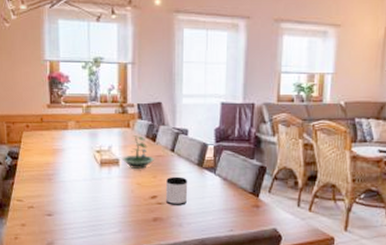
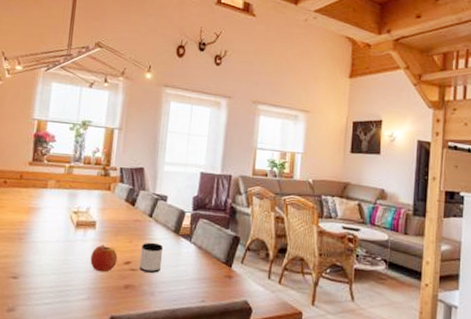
fruit: none [118,181,144,207] -> present [90,244,118,273]
terrarium: present [121,136,155,169] -> none [98,198,133,233]

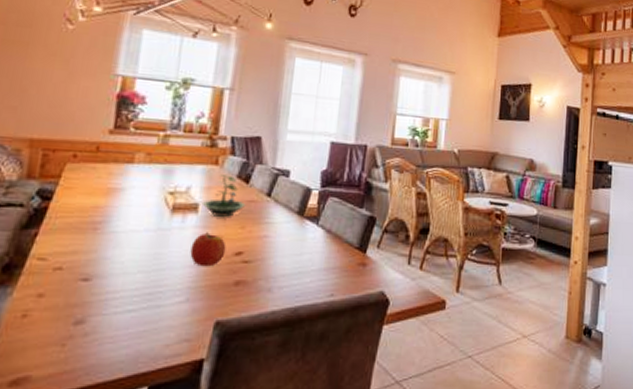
terrarium: none [98,198,133,233] -> present [202,175,246,217]
mug: present [140,242,164,273] -> none [254,227,285,264]

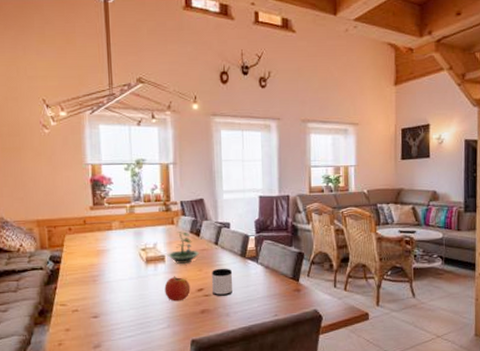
mug: none [254,227,285,264] -> present [212,268,233,296]

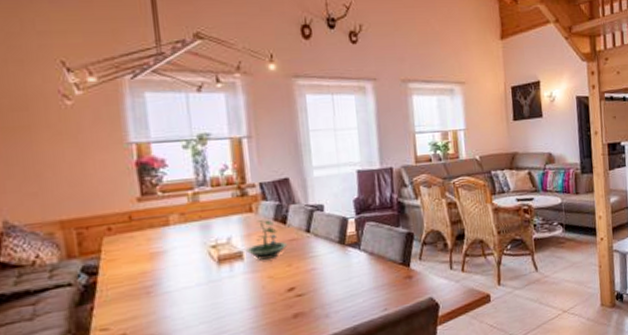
fruit: present [164,276,191,302] -> none [244,276,279,308]
mug: present [212,268,233,296] -> none [304,259,331,295]

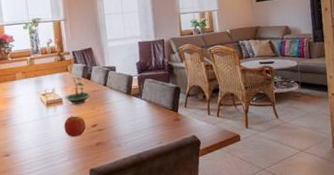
fruit: none [244,276,279,308] -> present [64,115,86,137]

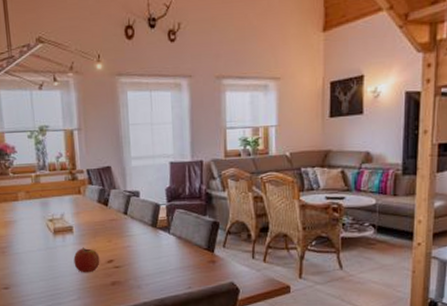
terrarium: present [64,77,92,105] -> none [75,201,109,235]

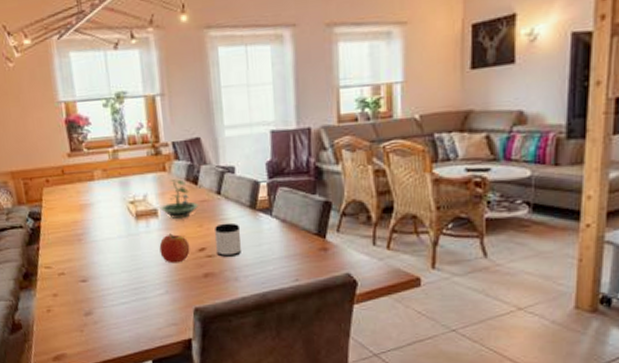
terrarium: none [75,201,109,235] -> present [159,179,199,219]
mug: none [122,238,144,268] -> present [215,222,241,257]

